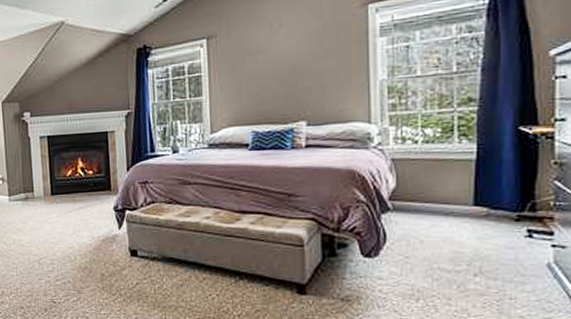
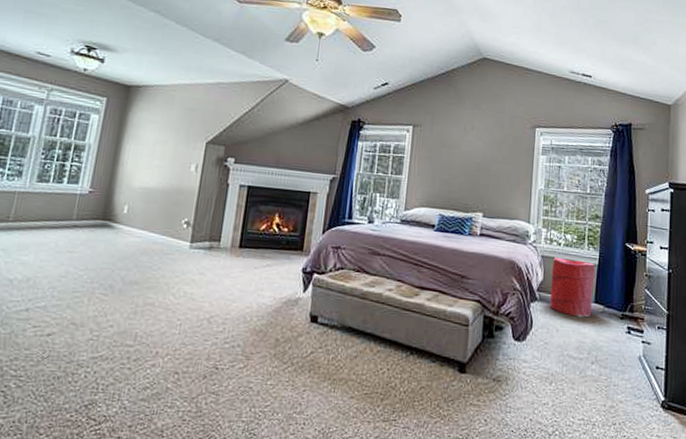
laundry hamper: none [408,158,473,225] -> present [550,258,596,318]

